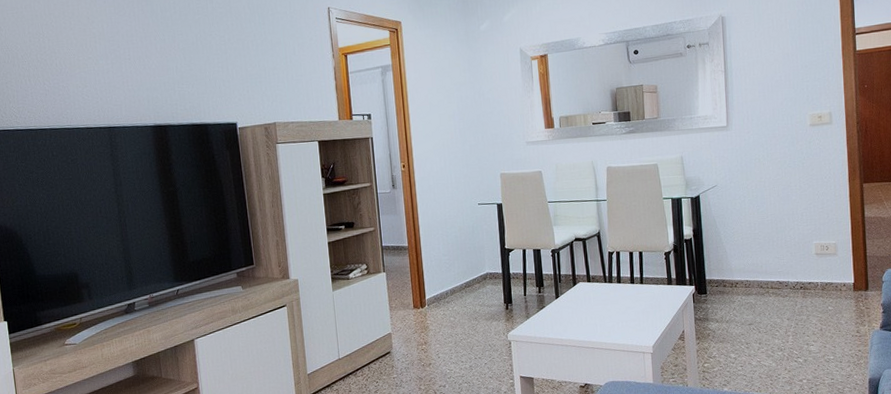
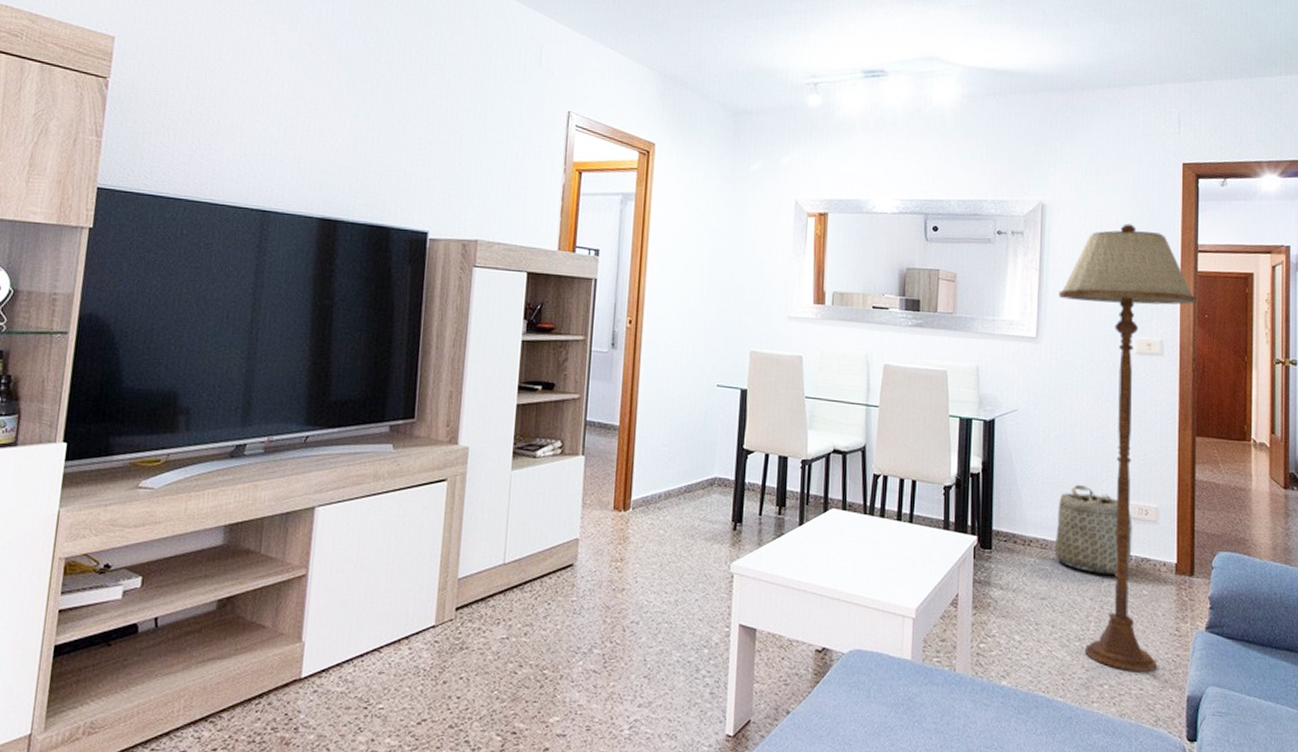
floor lamp: none [742,21,857,367] -> present [1058,224,1196,672]
basket: none [756,235,818,300] -> present [1055,485,1132,574]

